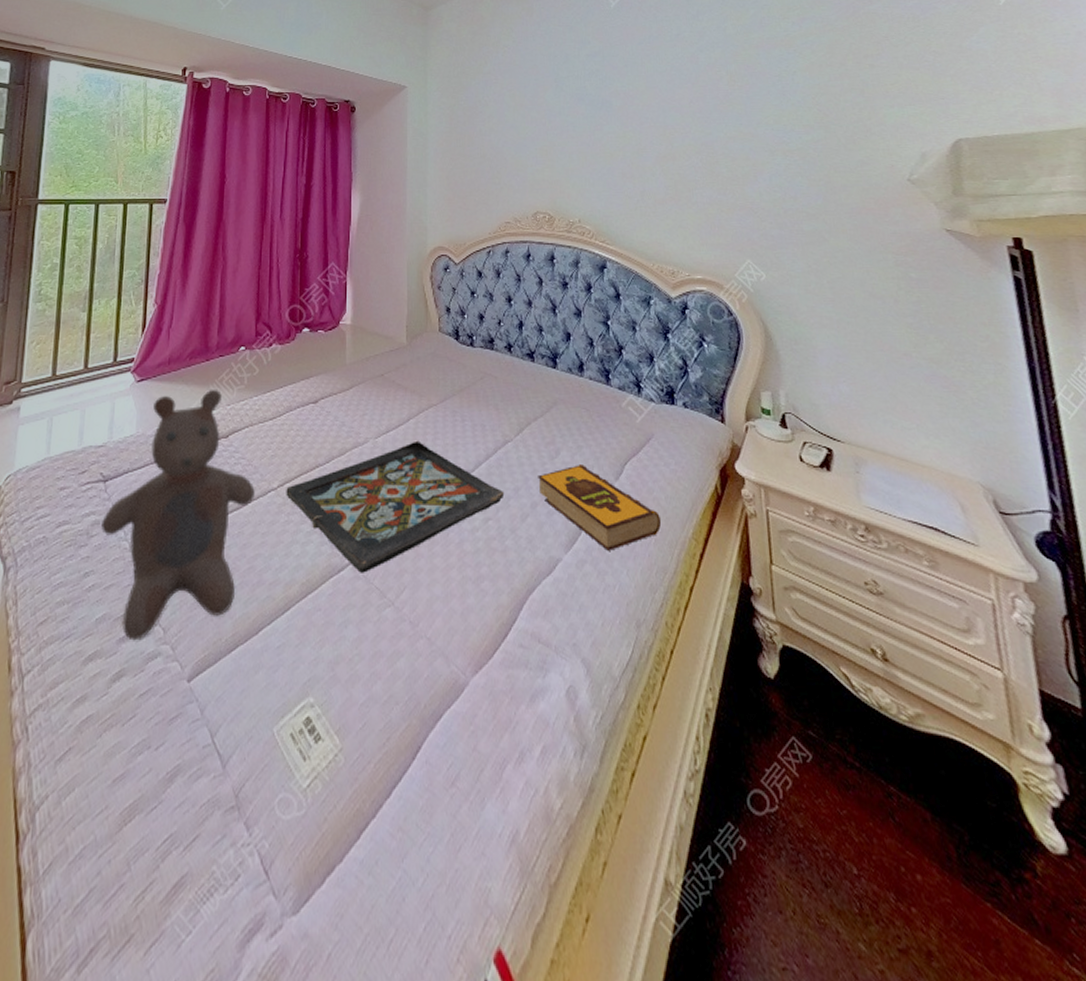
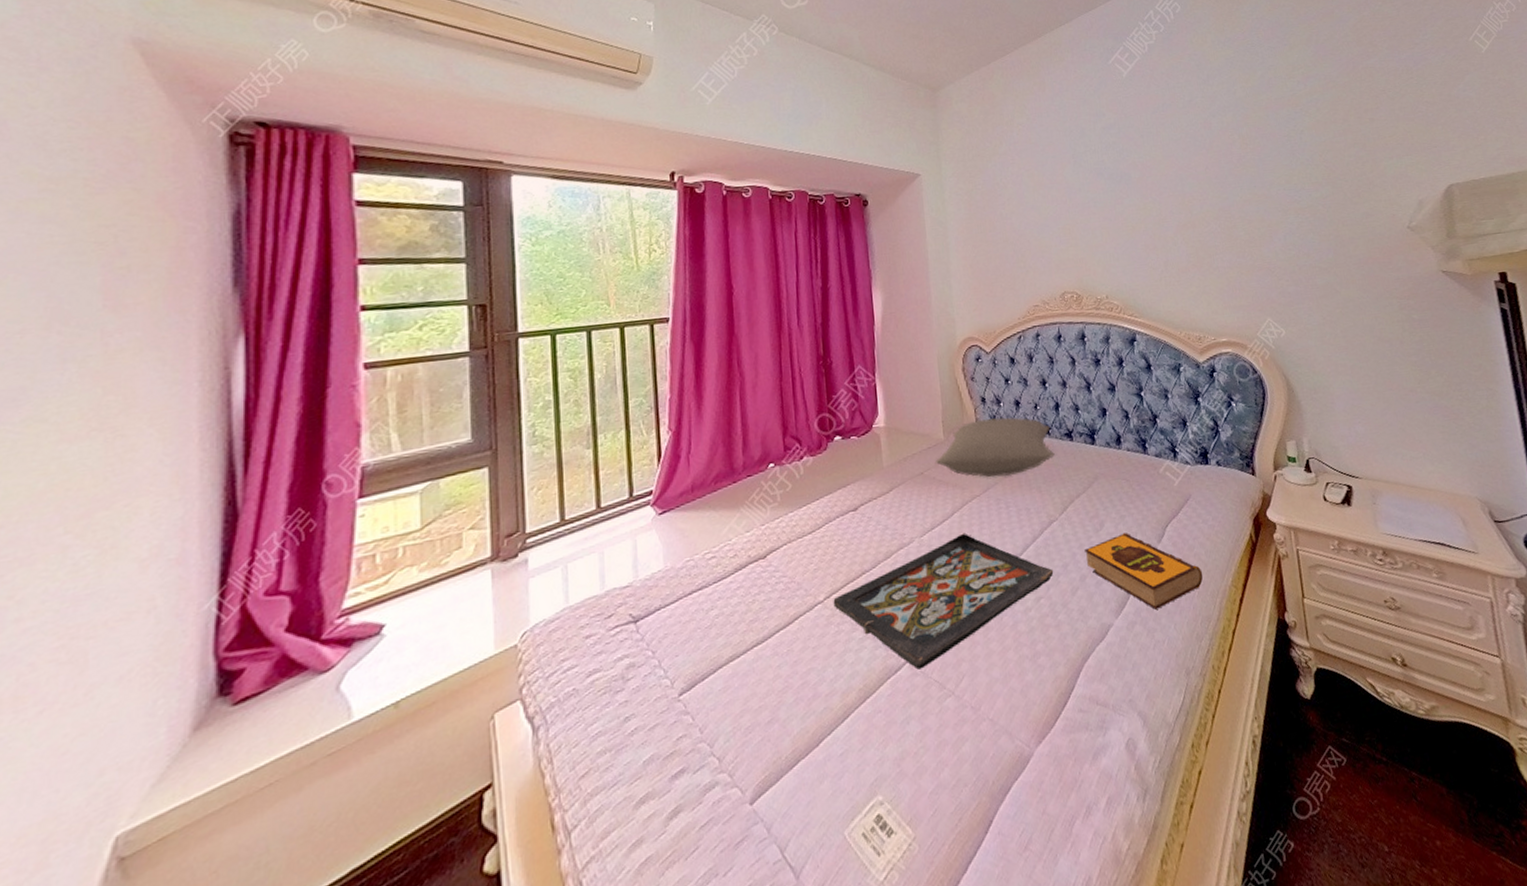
bear: present [101,389,255,641] -> none [637,510,801,776]
pillow: none [397,329,515,390] -> present [936,417,1055,477]

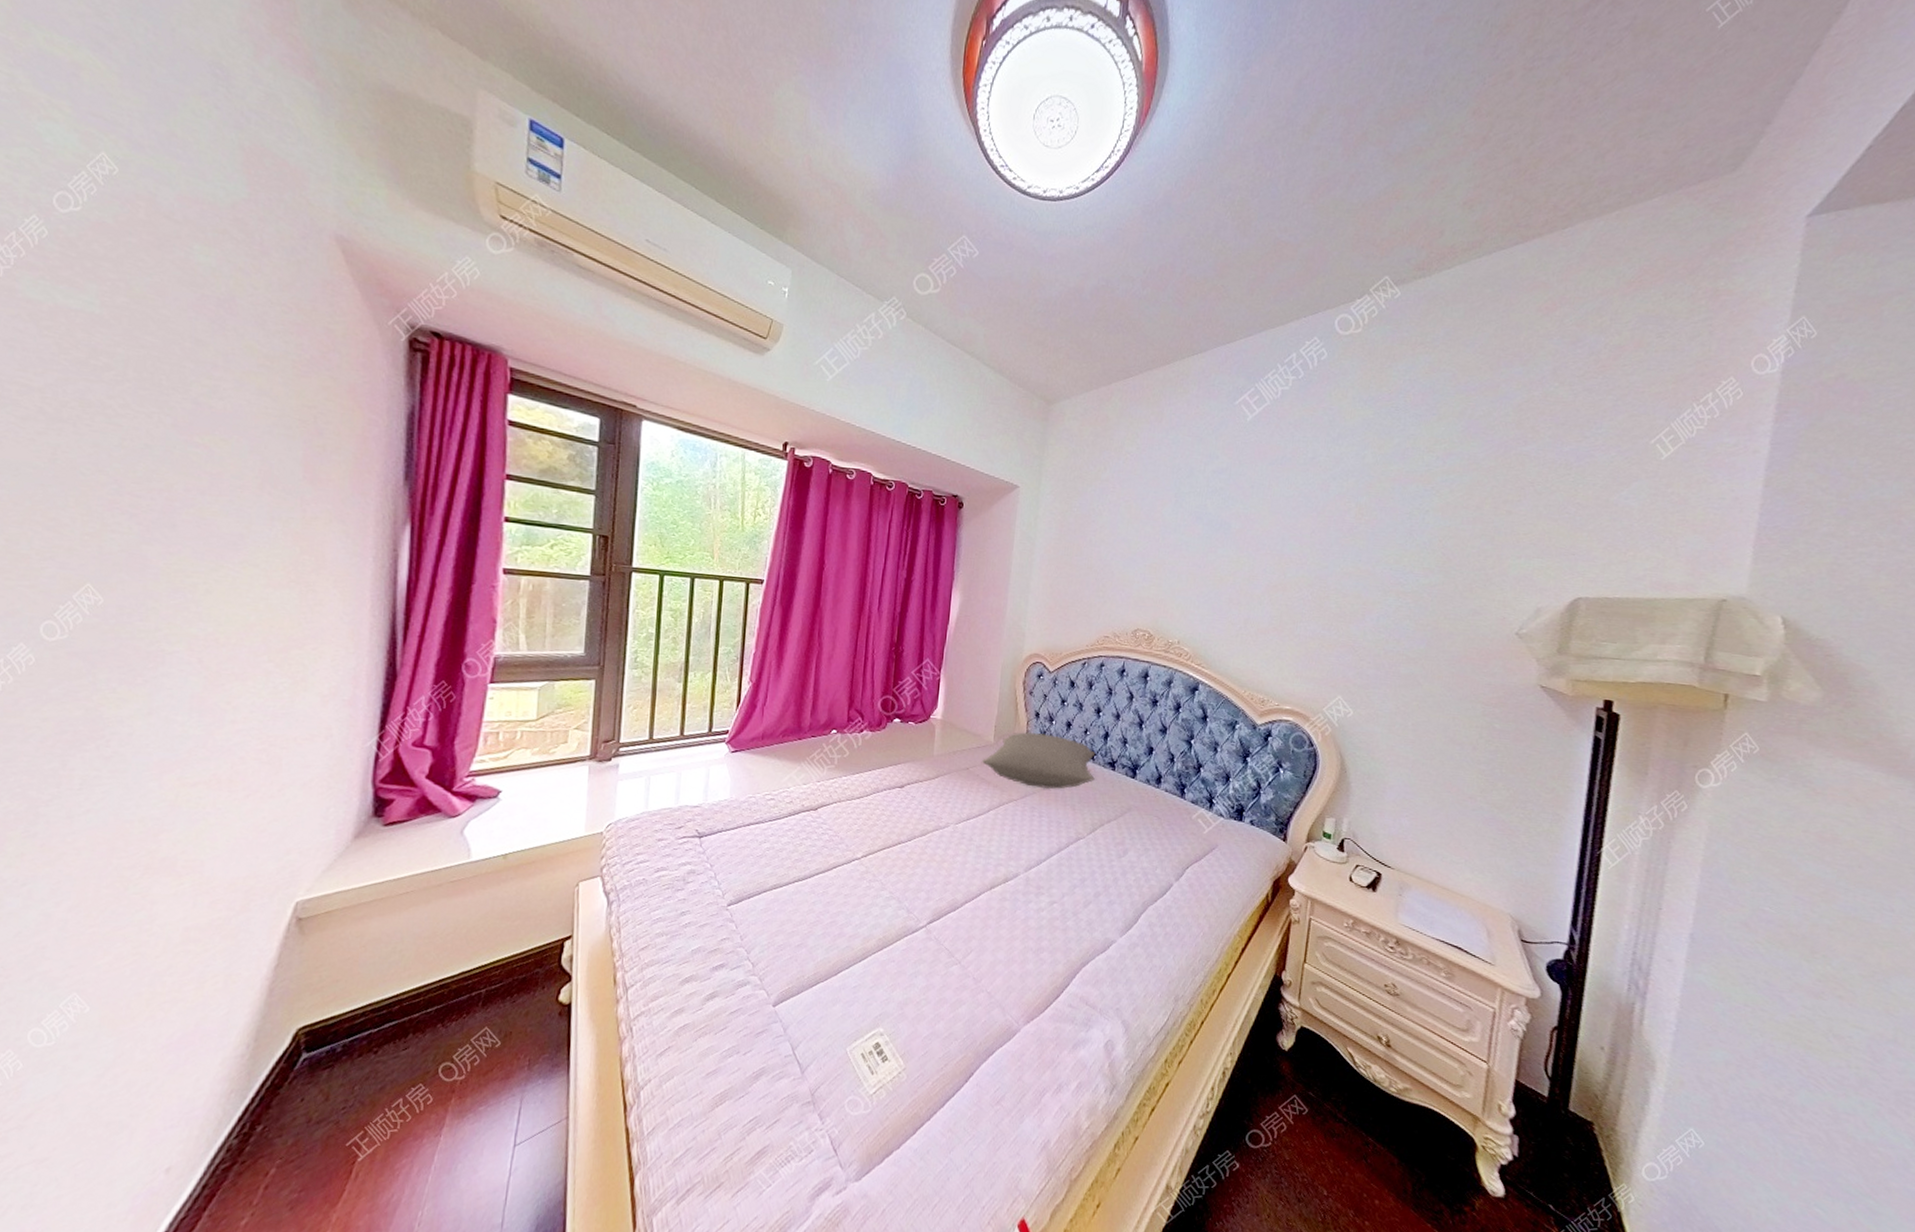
decorative tray: present [833,534,1054,670] -> none [868,830,1071,936]
hardback book: present [1084,532,1203,610] -> none [1104,864,1212,938]

